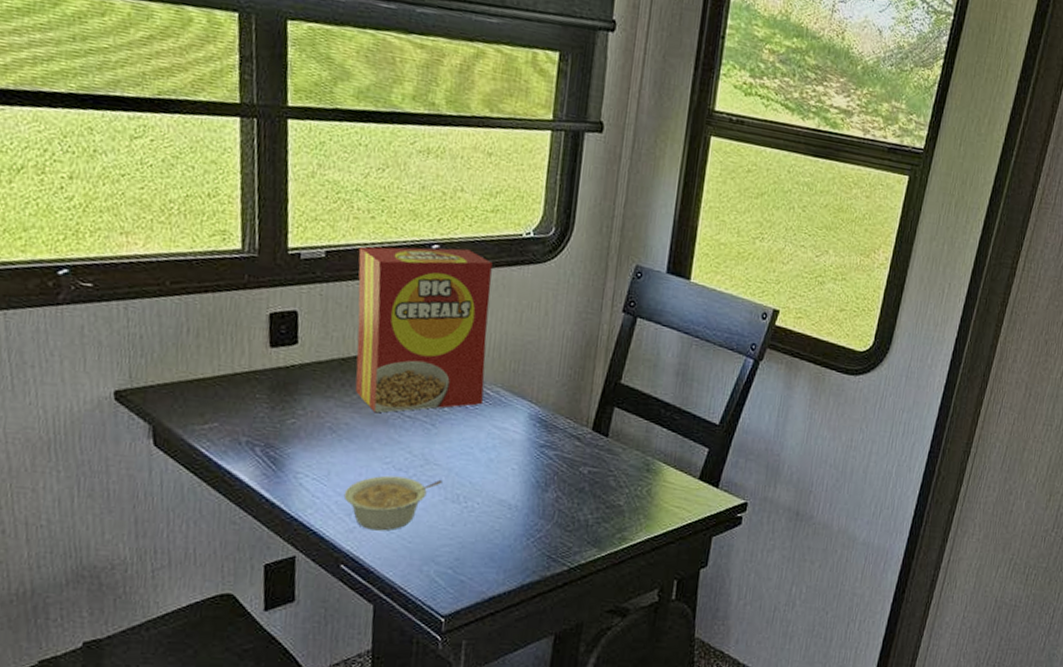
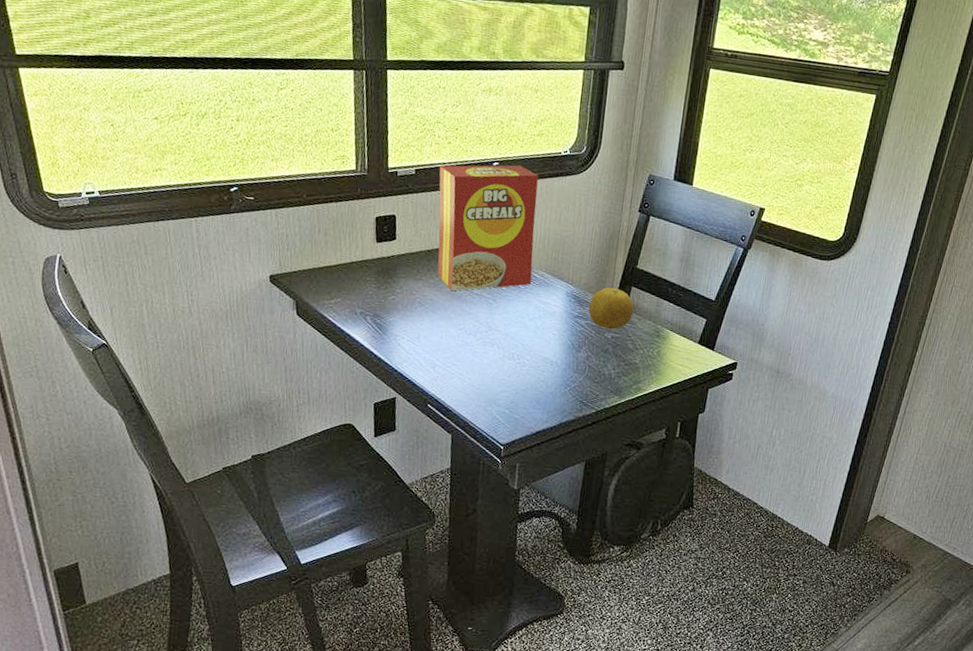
legume: present [343,475,443,531] -> none [429,338,501,380]
fruit: none [558,408,618,462] -> present [588,287,634,329]

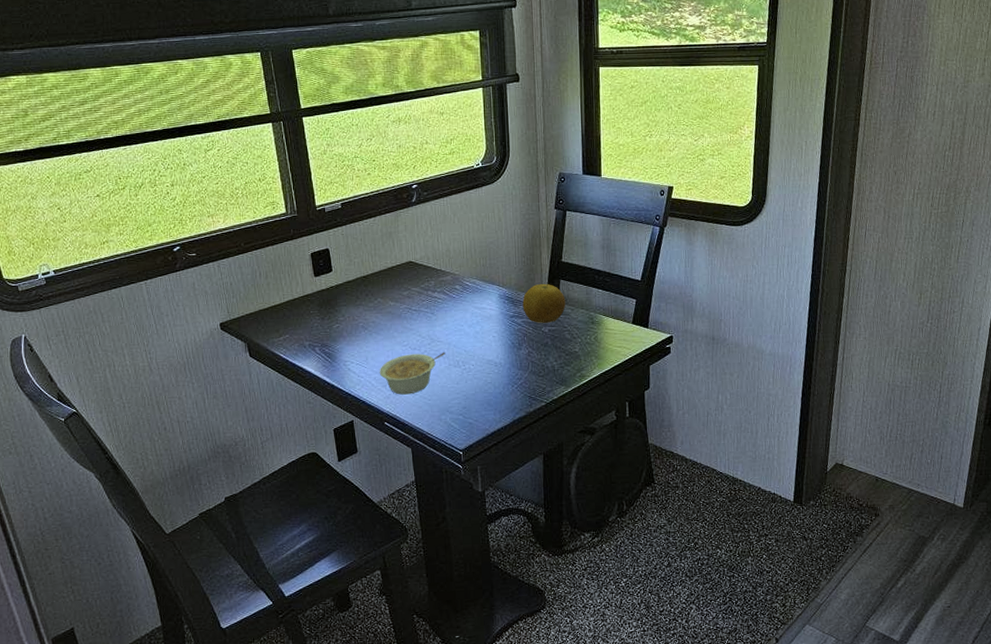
legume: none [429,338,501,380] -> present [379,352,445,395]
cereal box: present [437,165,539,292] -> none [363,184,464,311]

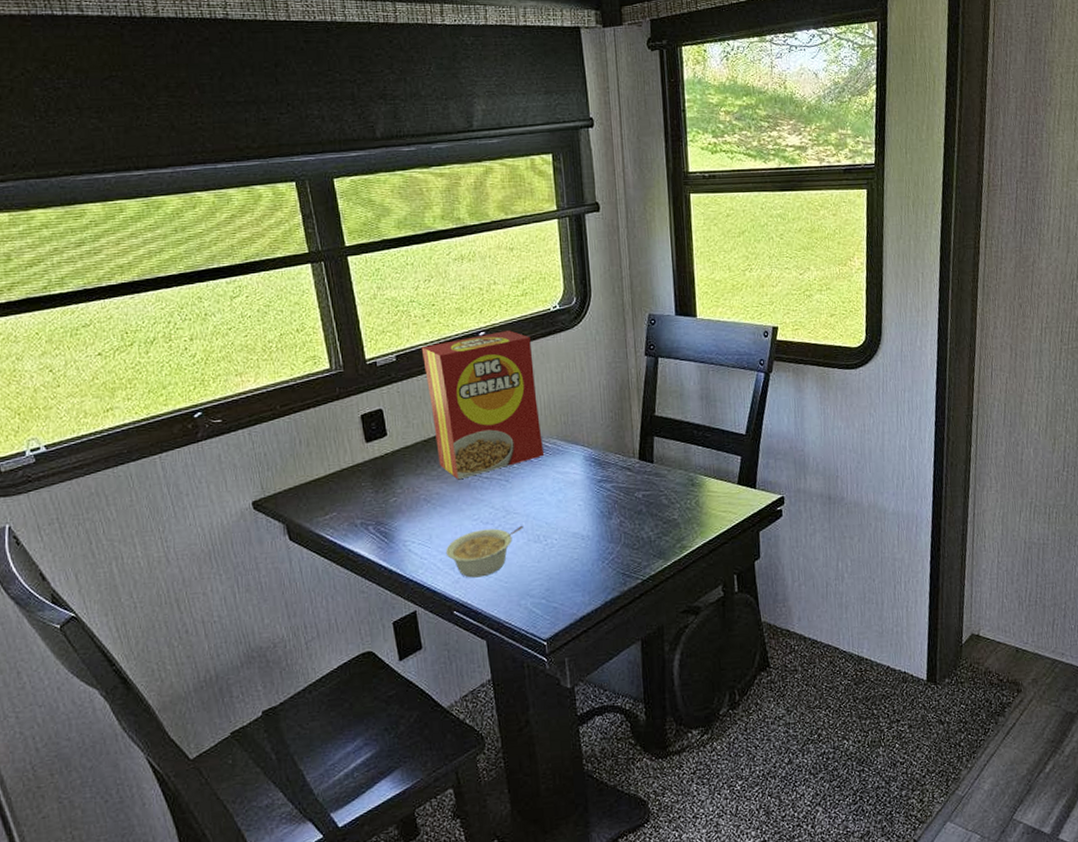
cereal box: none [363,184,464,311] -> present [421,330,543,480]
fruit: present [522,283,566,323] -> none [611,441,661,488]

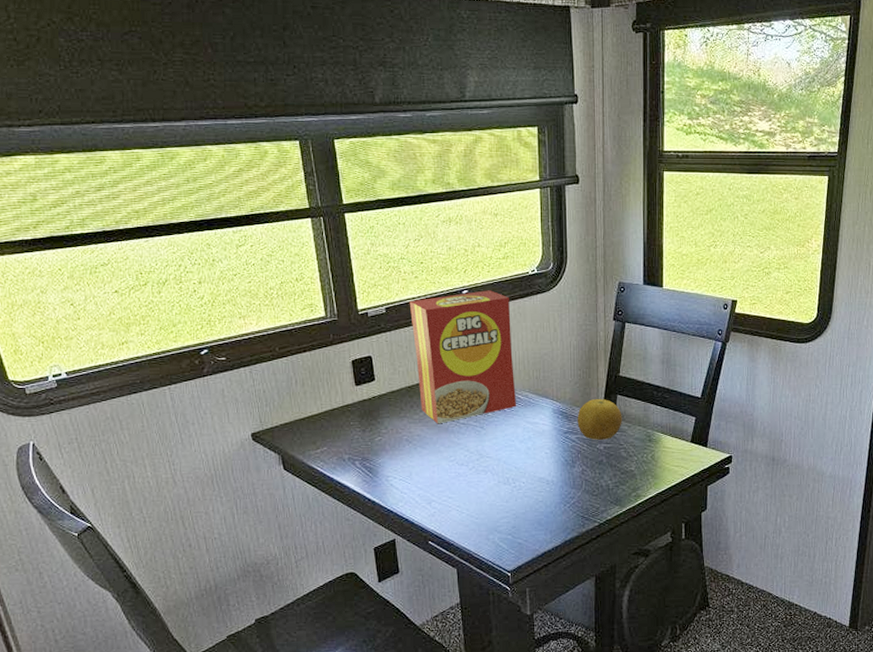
legume: present [445,525,524,578] -> none [423,468,495,513]
fruit: none [611,441,661,488] -> present [577,398,622,440]

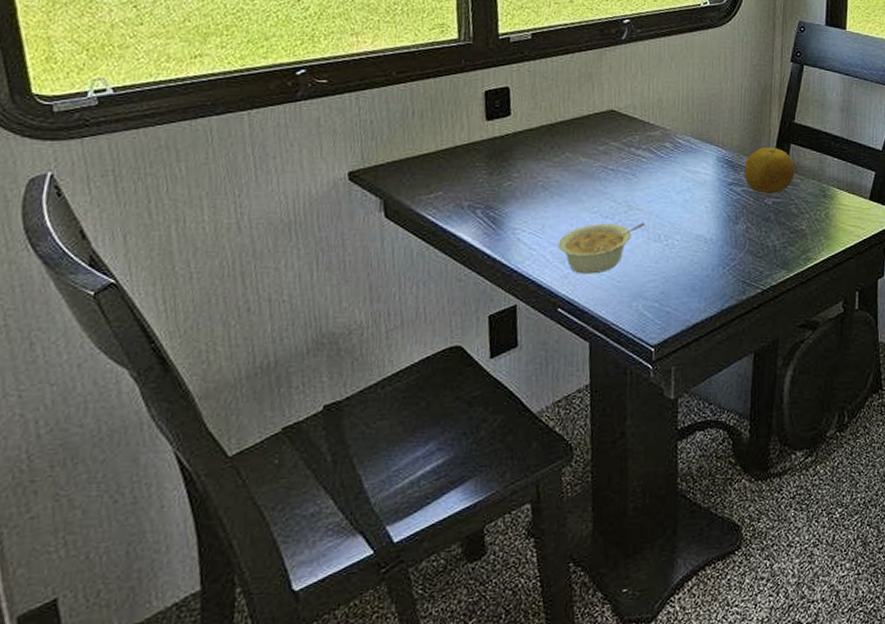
cereal box: present [409,290,516,424] -> none [560,21,677,169]
legume: none [423,468,495,513] -> present [557,222,645,274]

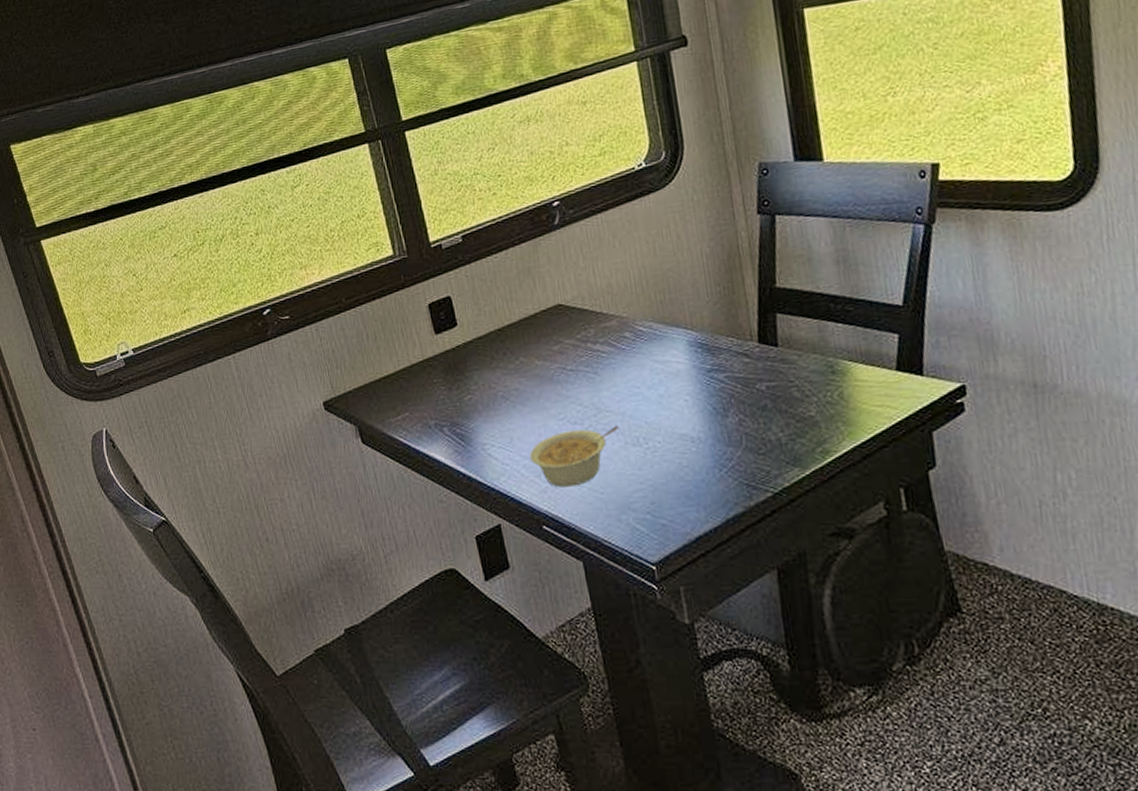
fruit: present [744,146,795,194] -> none [722,320,789,378]

